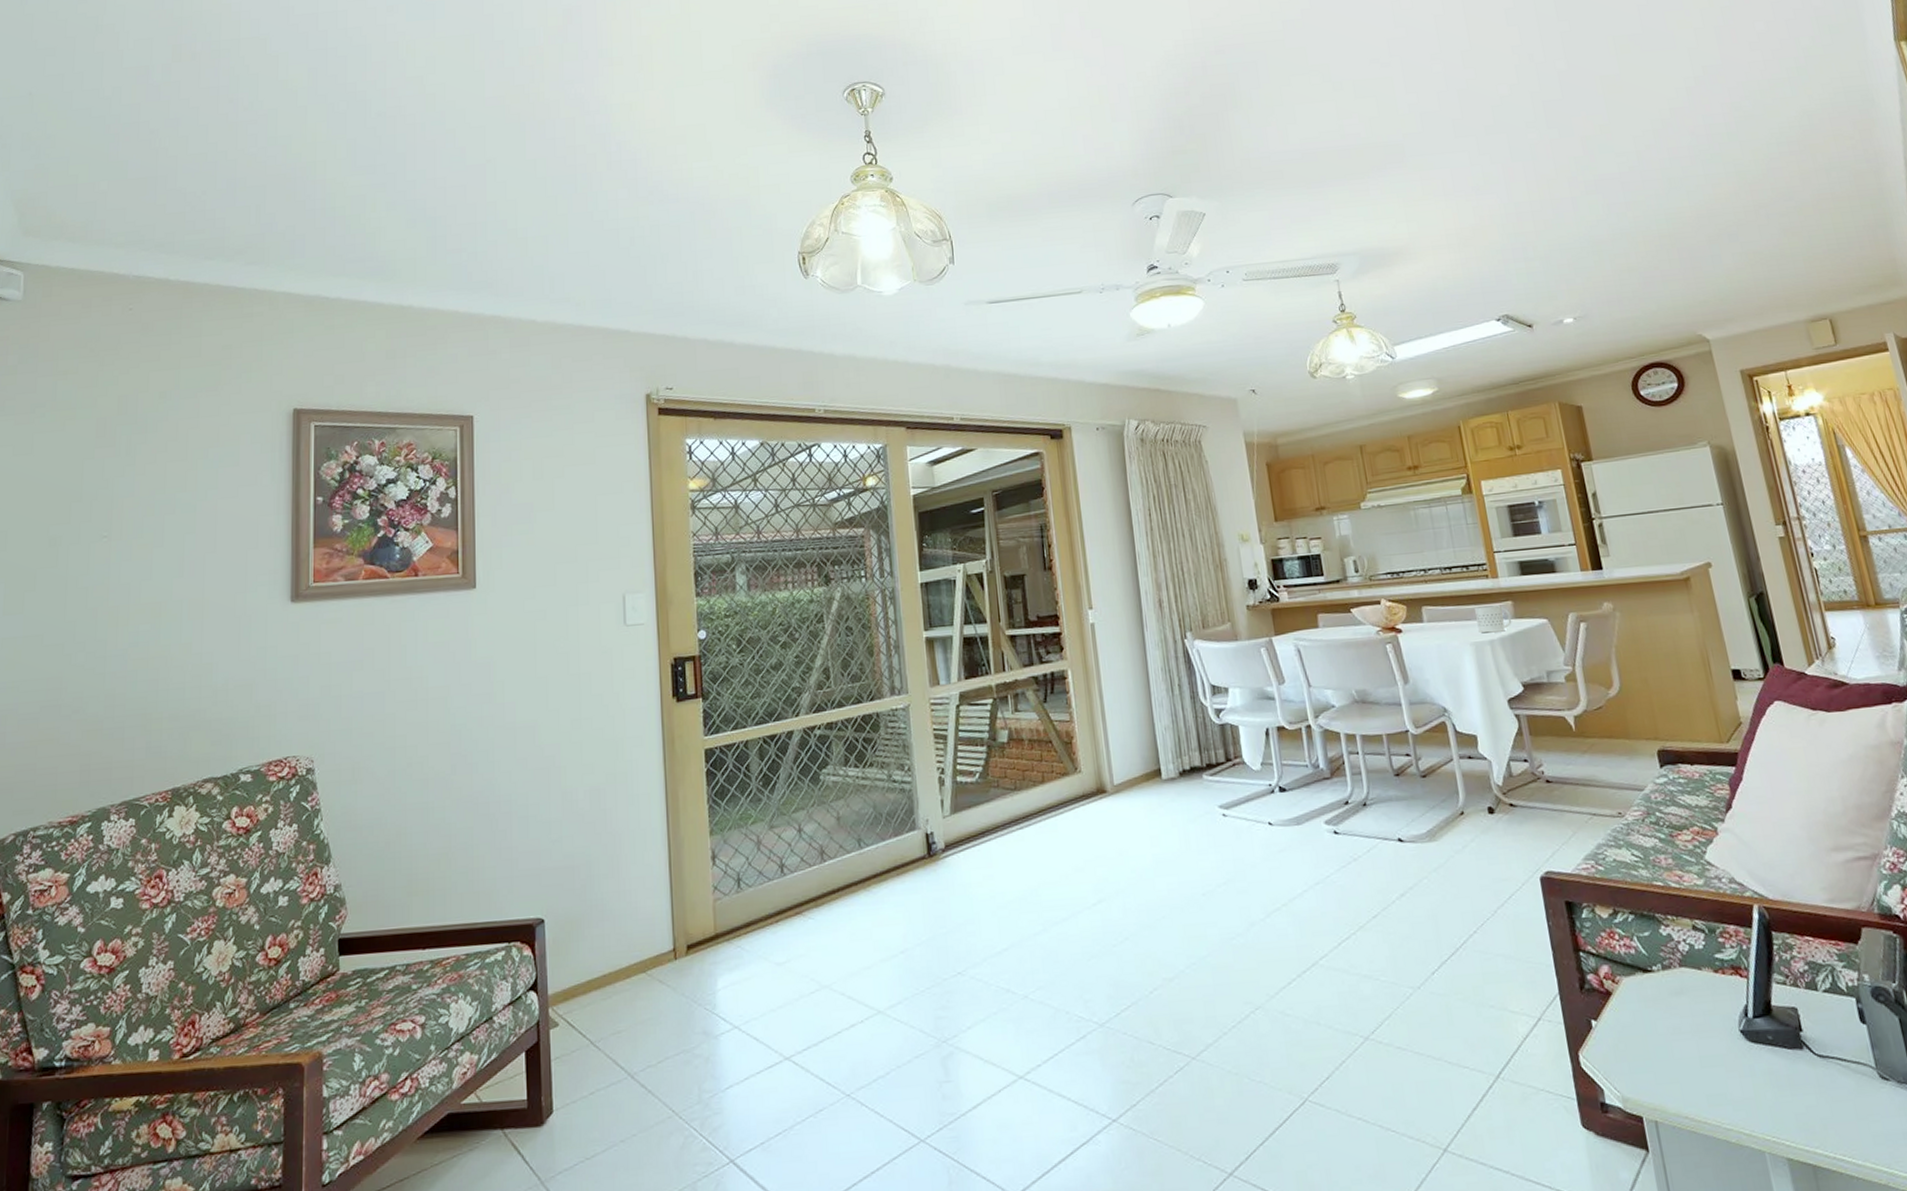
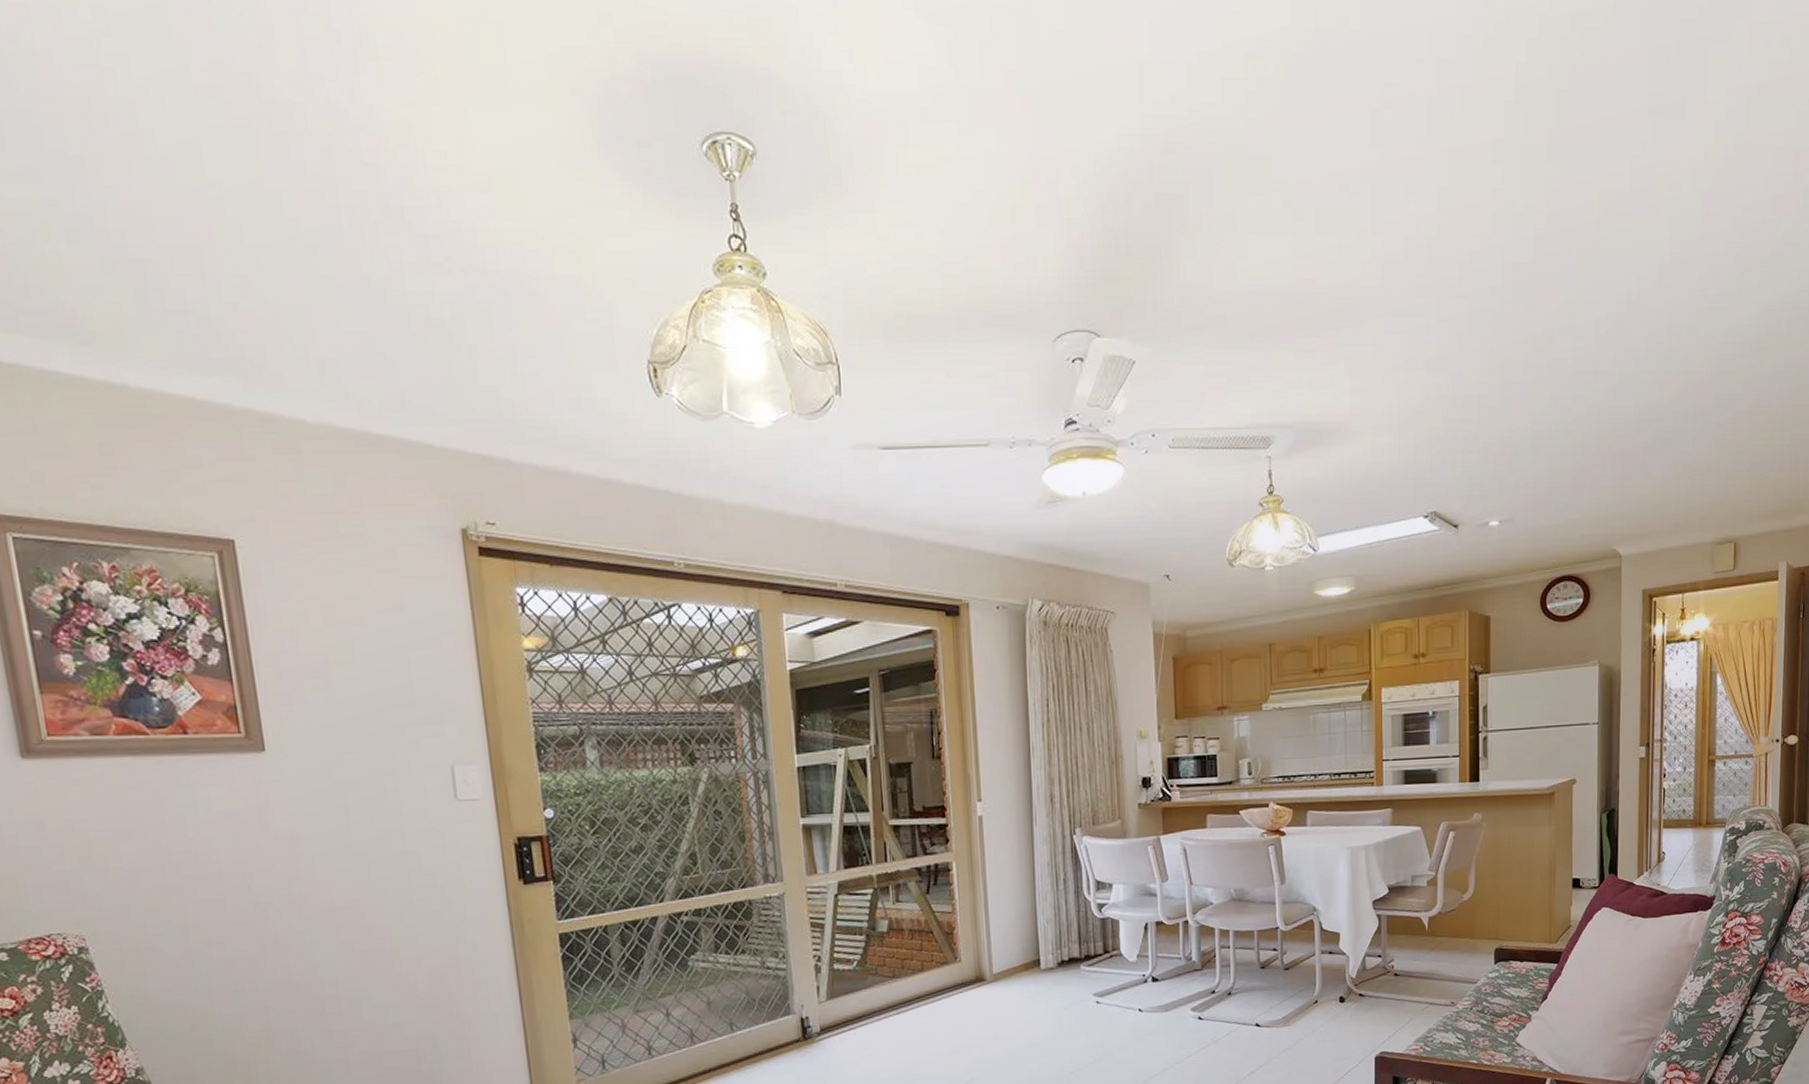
mug: present [1473,605,1512,633] -> none [1355,811,1389,839]

